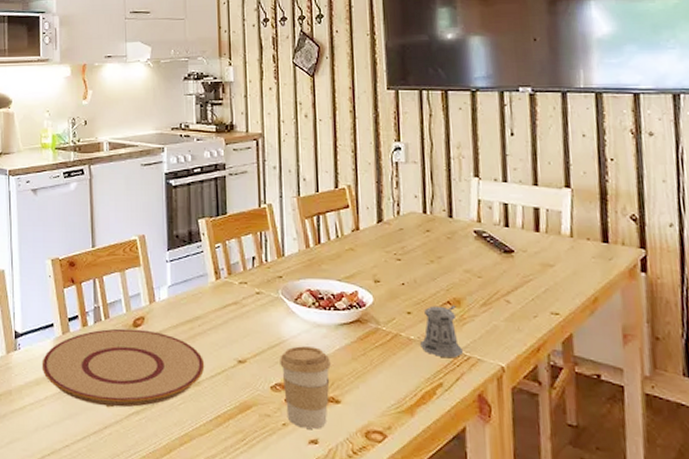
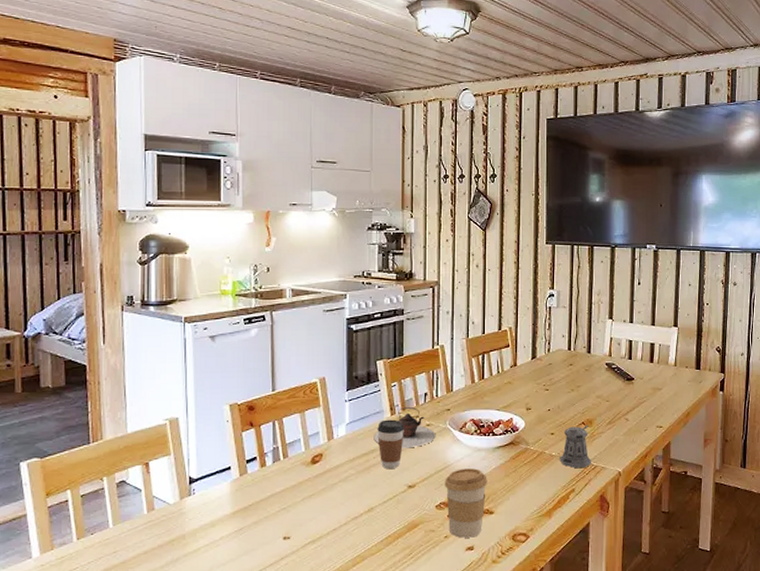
plate: present [41,328,205,408] -> none [217,465,378,539]
teapot: none [198,270,267,318] -> present [373,406,436,449]
coffee cup: none [201,284,232,339] -> present [377,419,404,469]

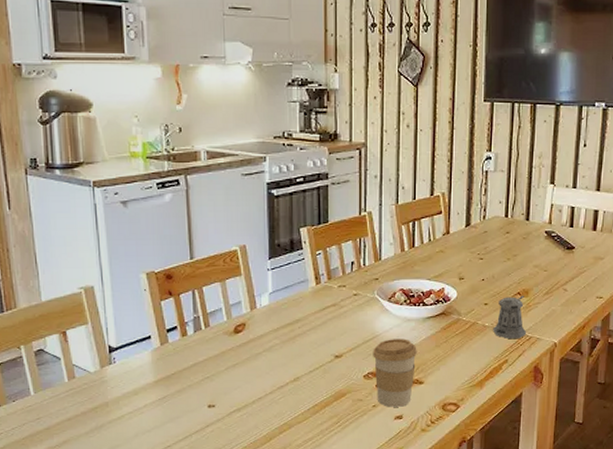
teapot: present [373,406,436,449] -> none [298,275,364,319]
coffee cup: present [377,419,404,469] -> none [302,289,330,338]

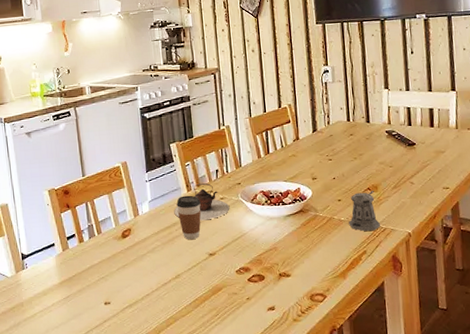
teapot: none [298,275,364,319] -> present [174,182,230,221]
coffee cup: none [302,289,330,338] -> present [176,195,201,239]
coffee cup: present [373,339,417,407] -> none [242,235,282,299]

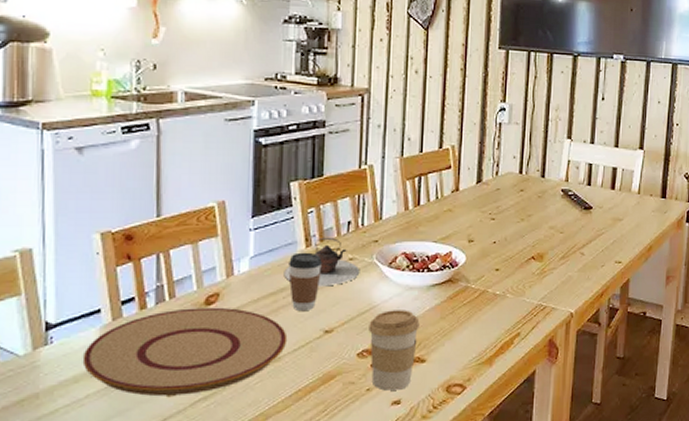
plate: none [47,239,183,305] -> present [82,307,288,397]
coffee cup: none [242,235,282,299] -> present [369,310,420,391]
pepper shaker: present [349,190,380,231] -> none [504,260,540,309]

